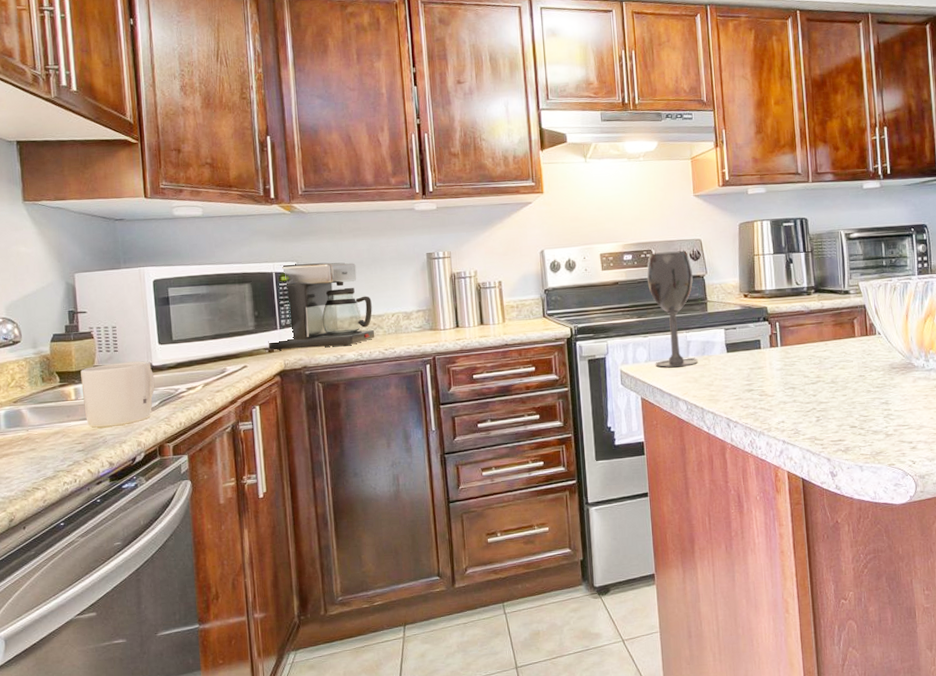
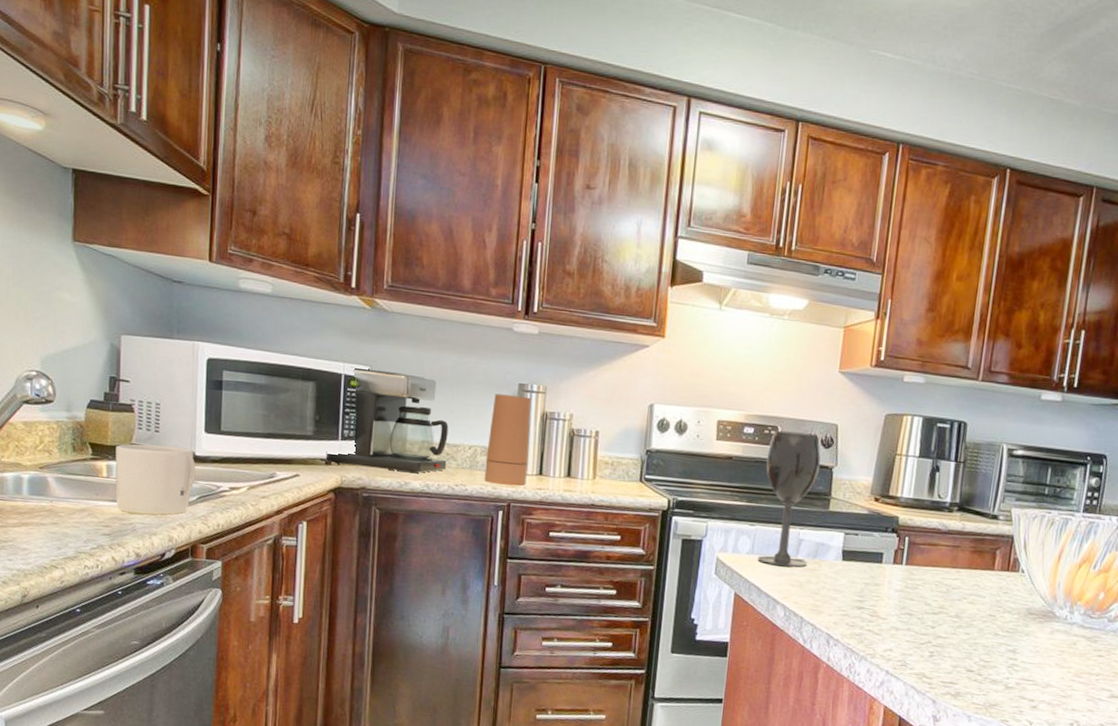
canister: none [407,263,446,343] -> present [484,393,531,487]

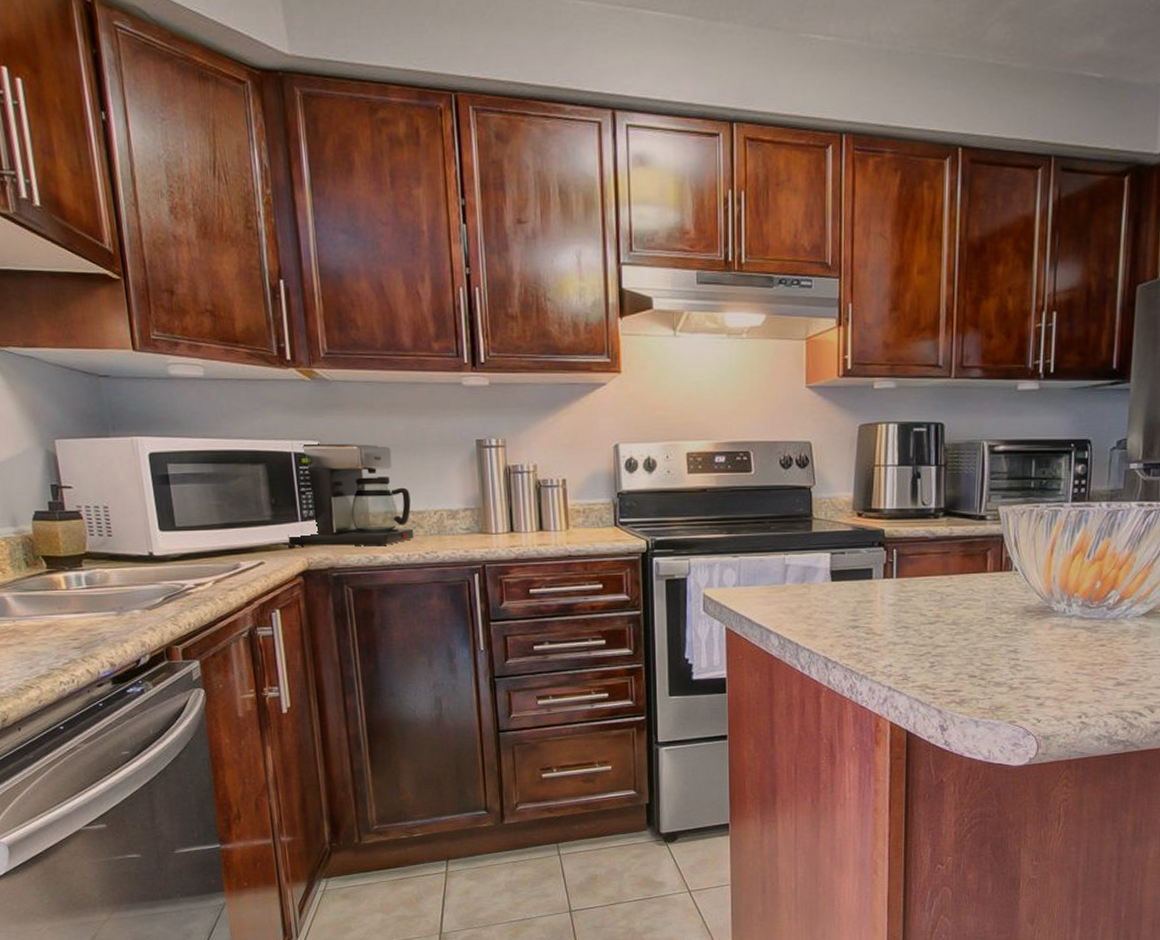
mug: present [115,444,196,515] -> none [70,549,158,623]
canister: present [484,393,531,487] -> none [452,453,498,547]
wine glass: present [757,430,821,567] -> none [741,455,797,594]

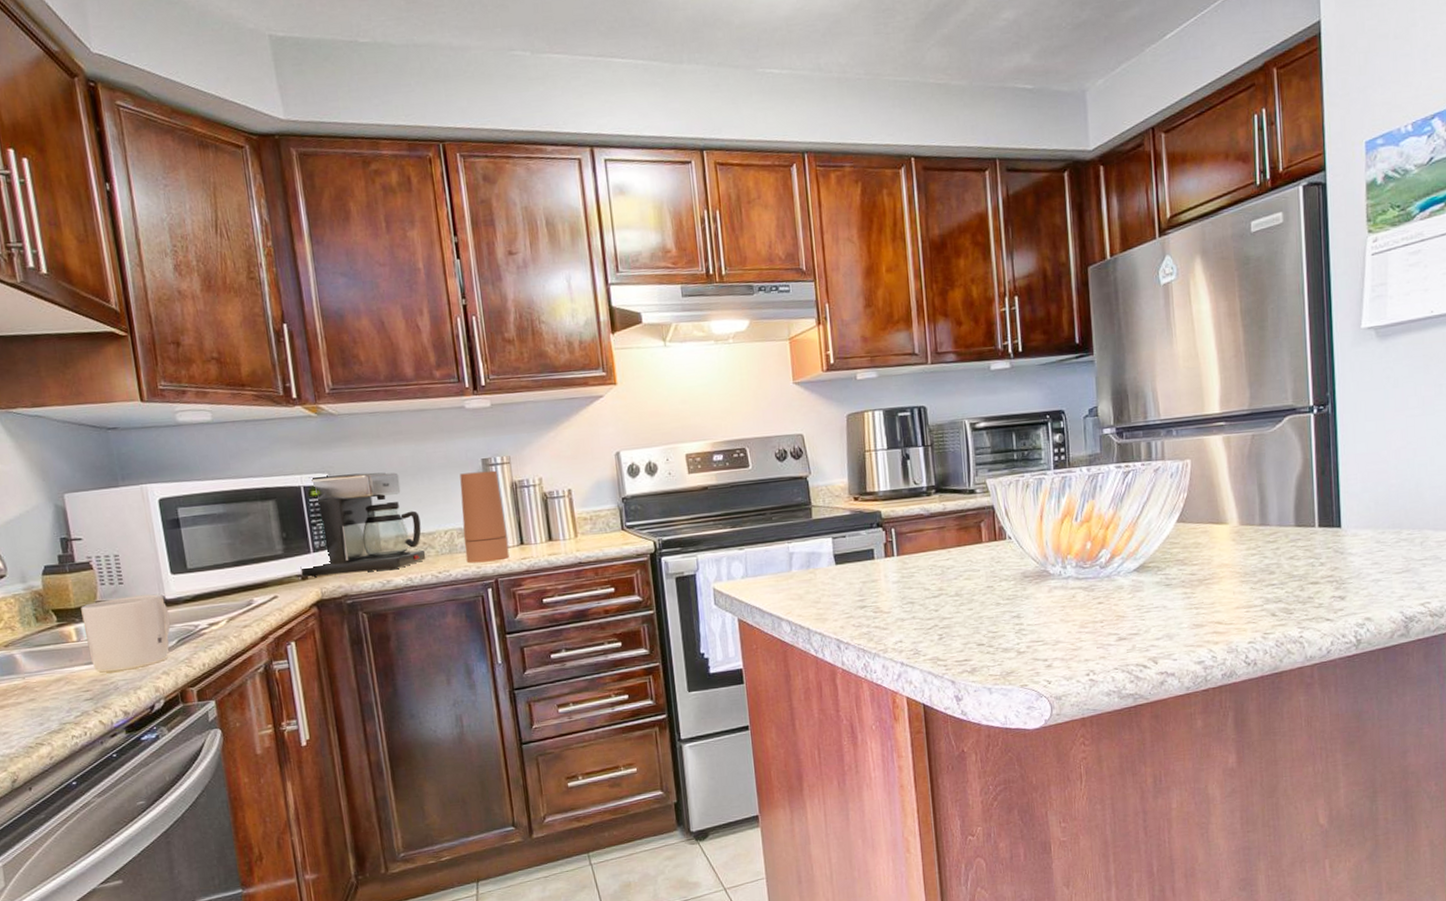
mug: none [70,549,158,623] -> present [81,593,171,673]
canister: none [452,453,498,547] -> present [459,470,510,564]

